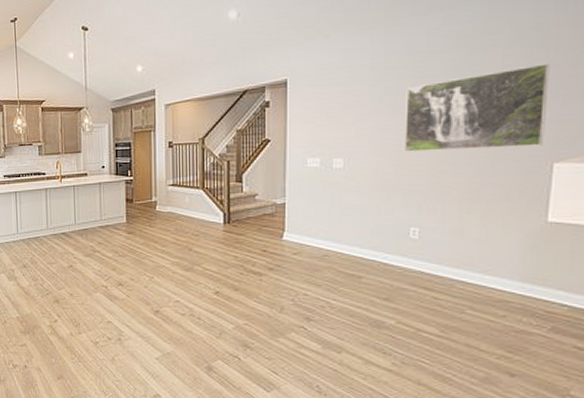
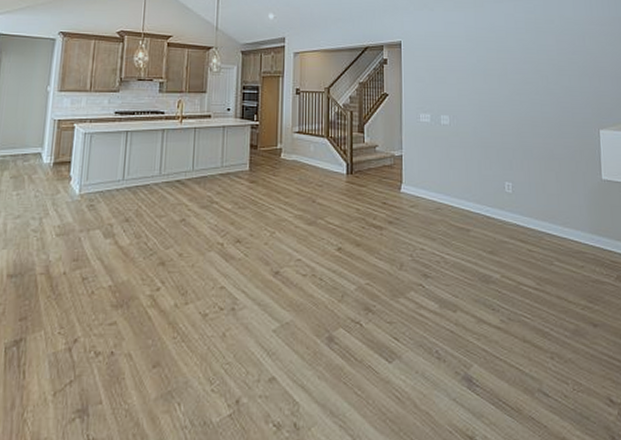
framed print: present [405,63,550,152] -> none [493,50,591,115]

